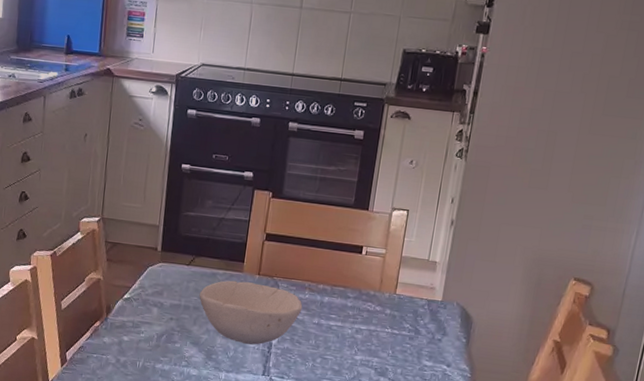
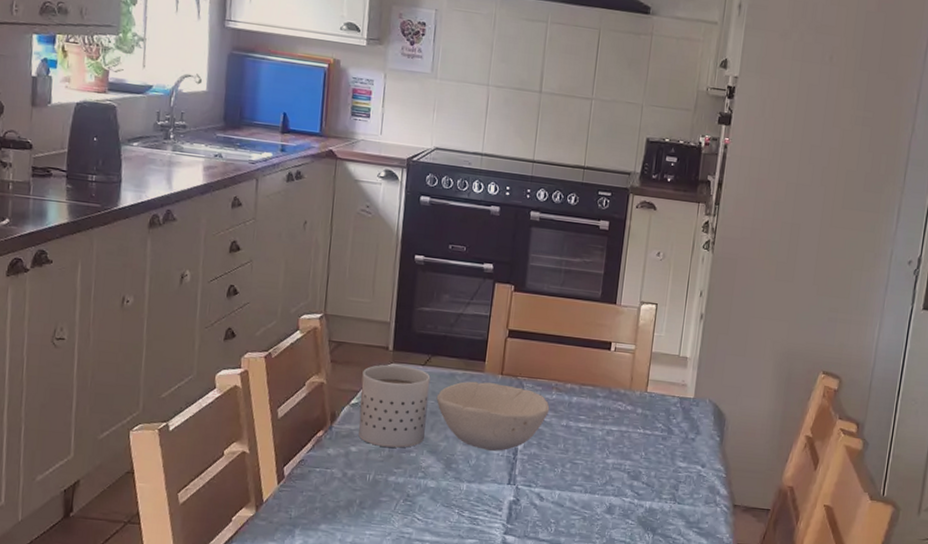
mug: none [130,263,194,339] -> present [358,364,431,448]

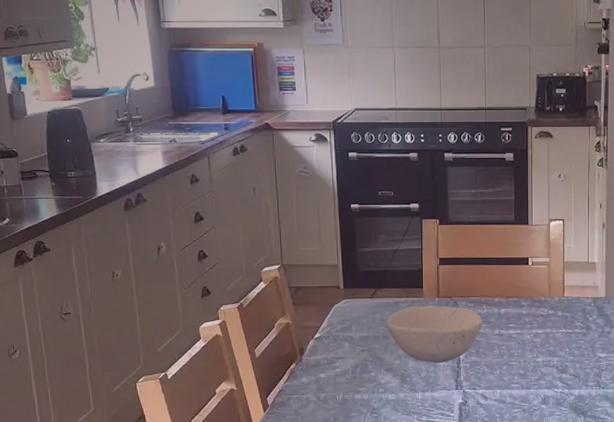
mug: present [358,364,431,448] -> none [321,300,380,371]

